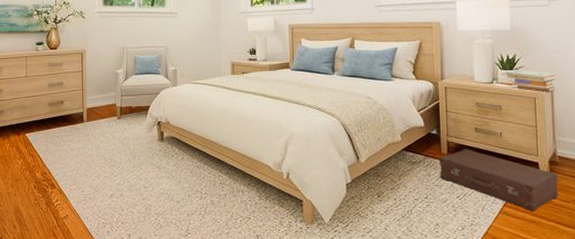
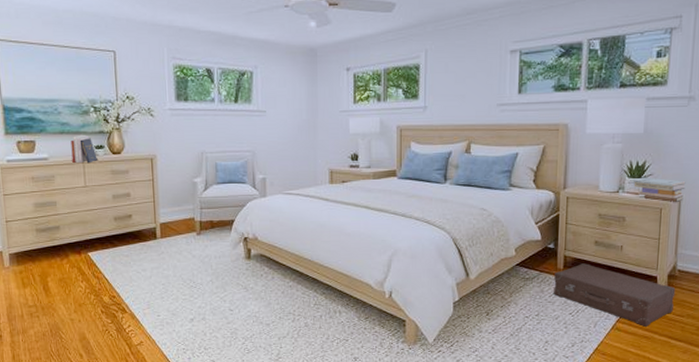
books: none [17,33,38,58] -> present [71,134,98,164]

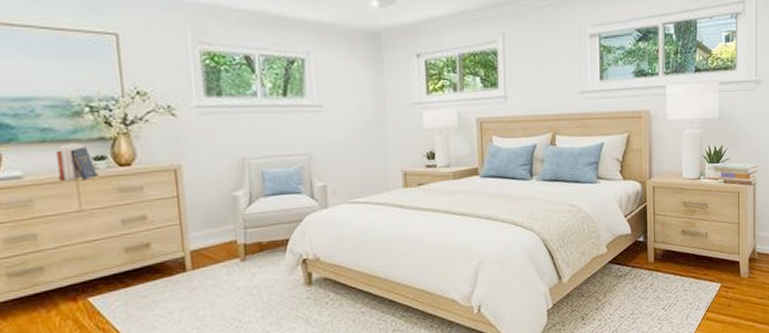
suitcase: present [554,263,676,327] -> none [646,254,756,313]

